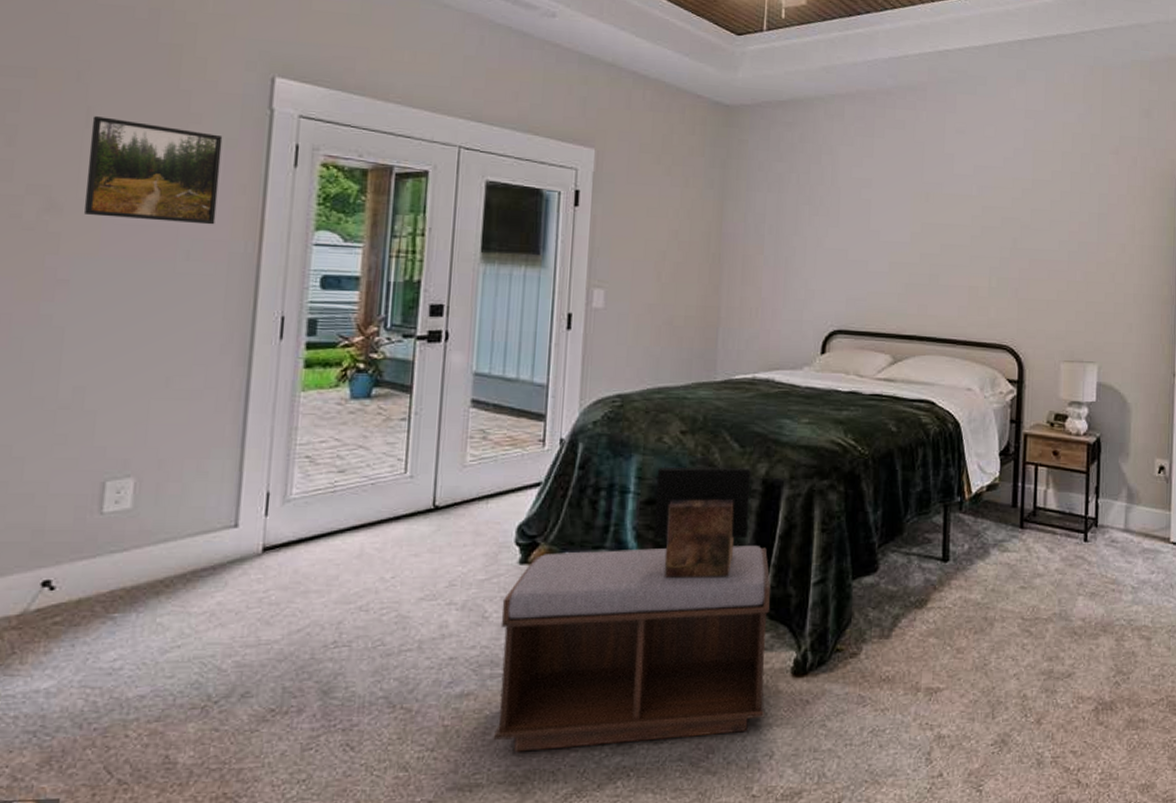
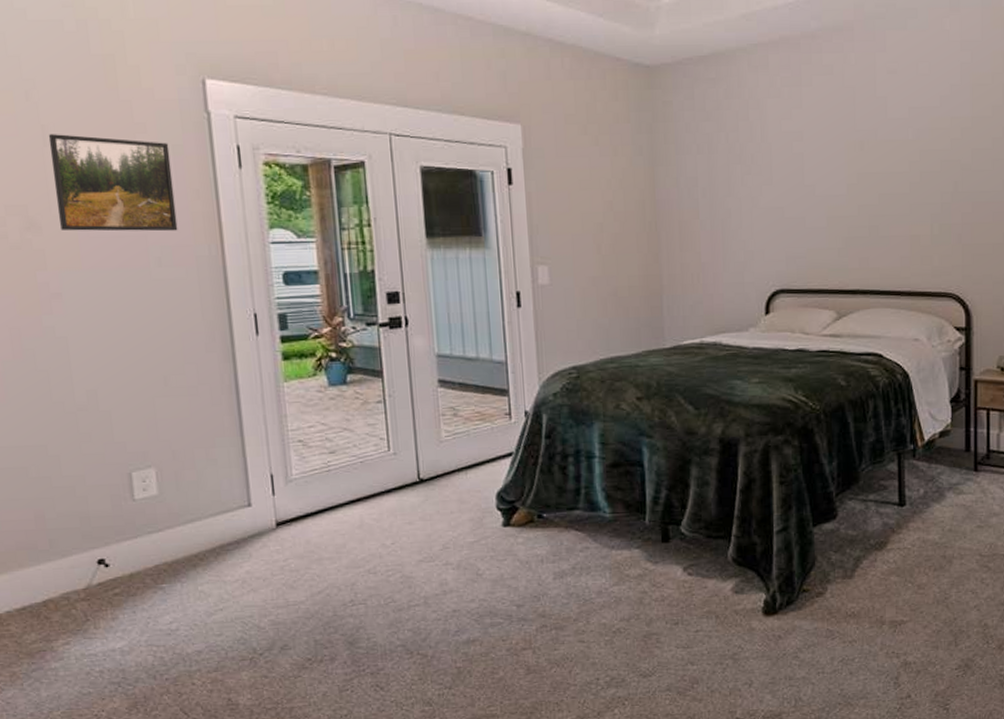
bench: present [494,546,771,752] -> none [492,500,741,688]
decorative box: present [653,467,751,577] -> none [618,428,710,533]

